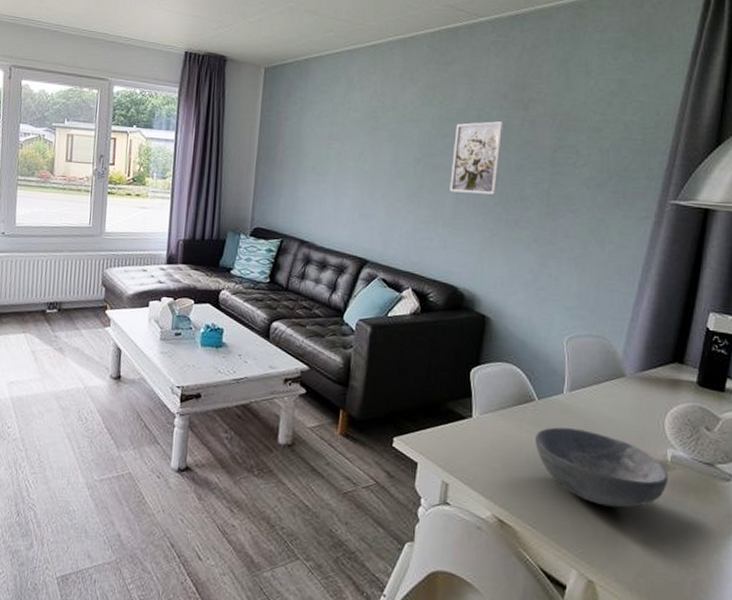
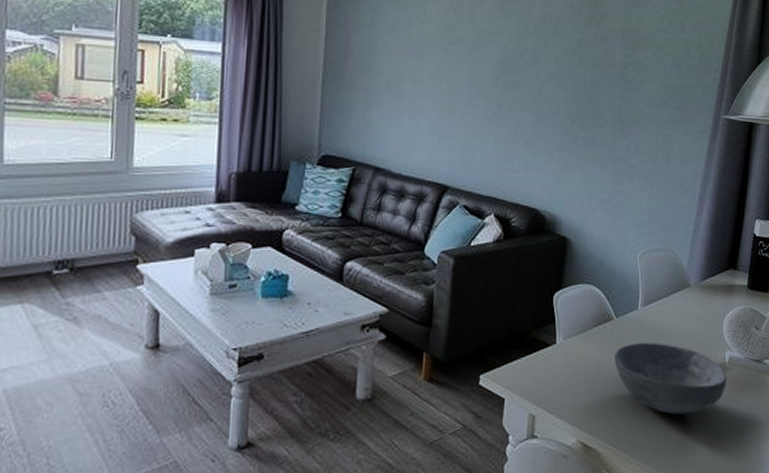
wall art: present [450,120,505,195] -> none [529,36,579,113]

